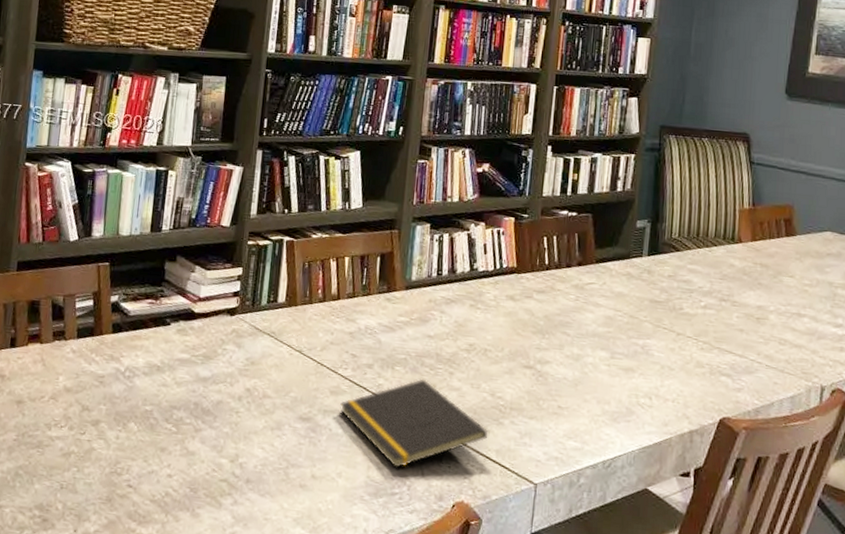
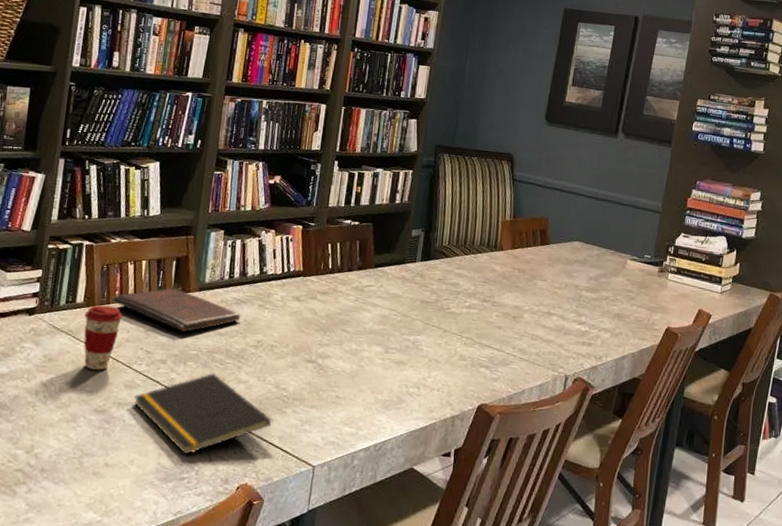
coffee cup: none [286,304,326,375] -> present [83,305,122,371]
book: none [314,286,451,334] -> present [111,287,241,332]

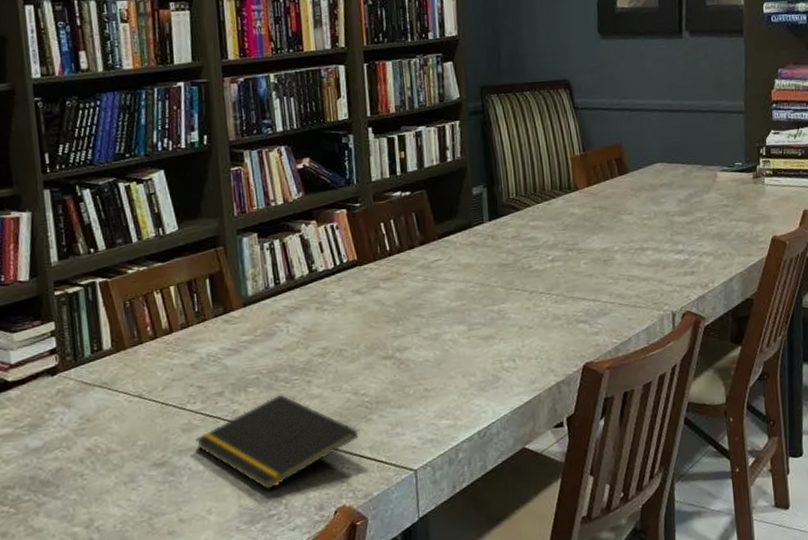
coffee cup: present [83,305,122,371] -> none [116,345,161,422]
book: present [111,287,241,332] -> none [143,310,298,356]

